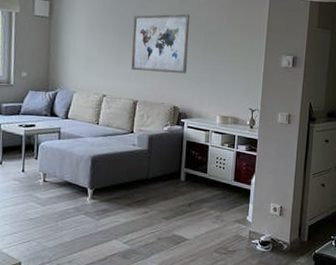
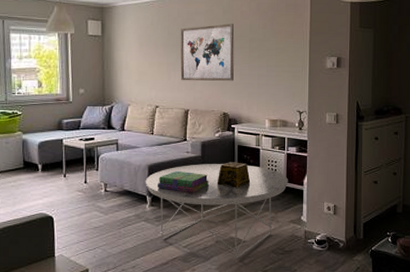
coffee table: none [87,157,236,257] -> present [145,164,288,259]
stack of books: none [100,163,155,188] -> present [158,170,210,194]
decorative box: none [162,157,198,185] -> present [217,162,251,188]

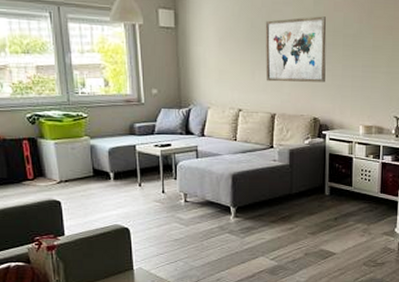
coffee table: present [145,164,288,259] -> none [228,173,382,271]
stack of books: present [158,170,210,194] -> none [242,180,299,205]
decorative box: present [217,162,251,188] -> none [306,171,343,199]

